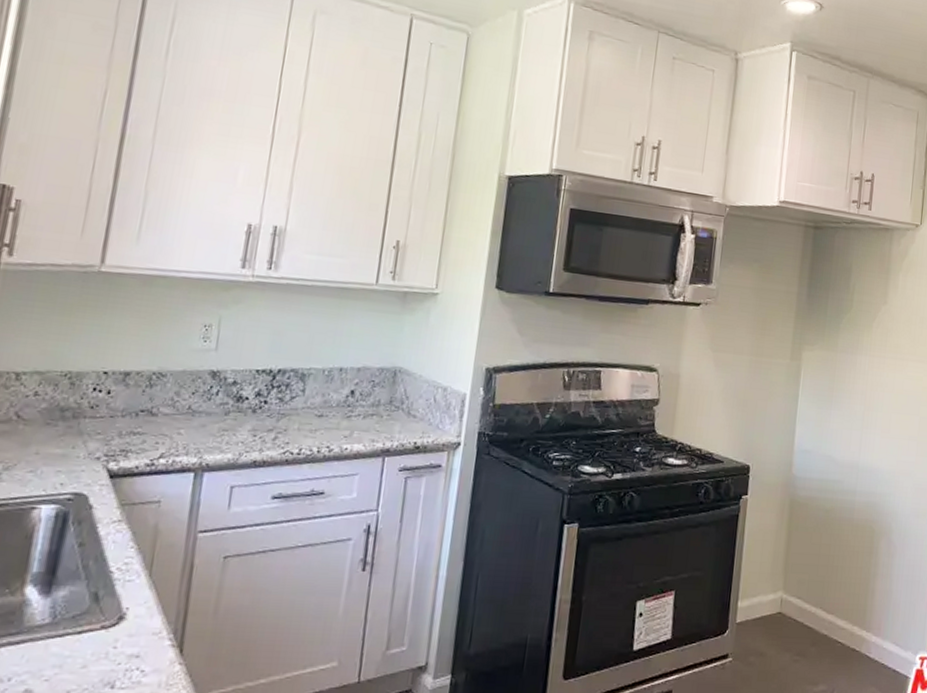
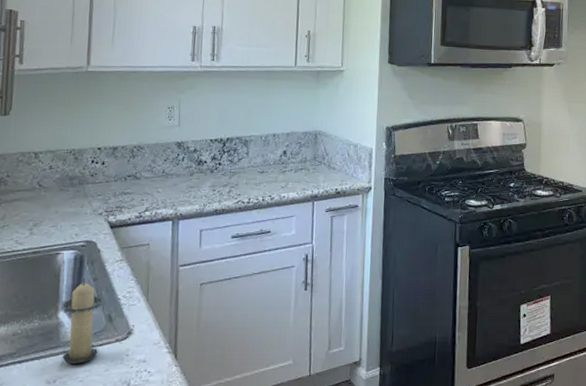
candle: none [23,542,88,657] -> present [62,278,102,364]

